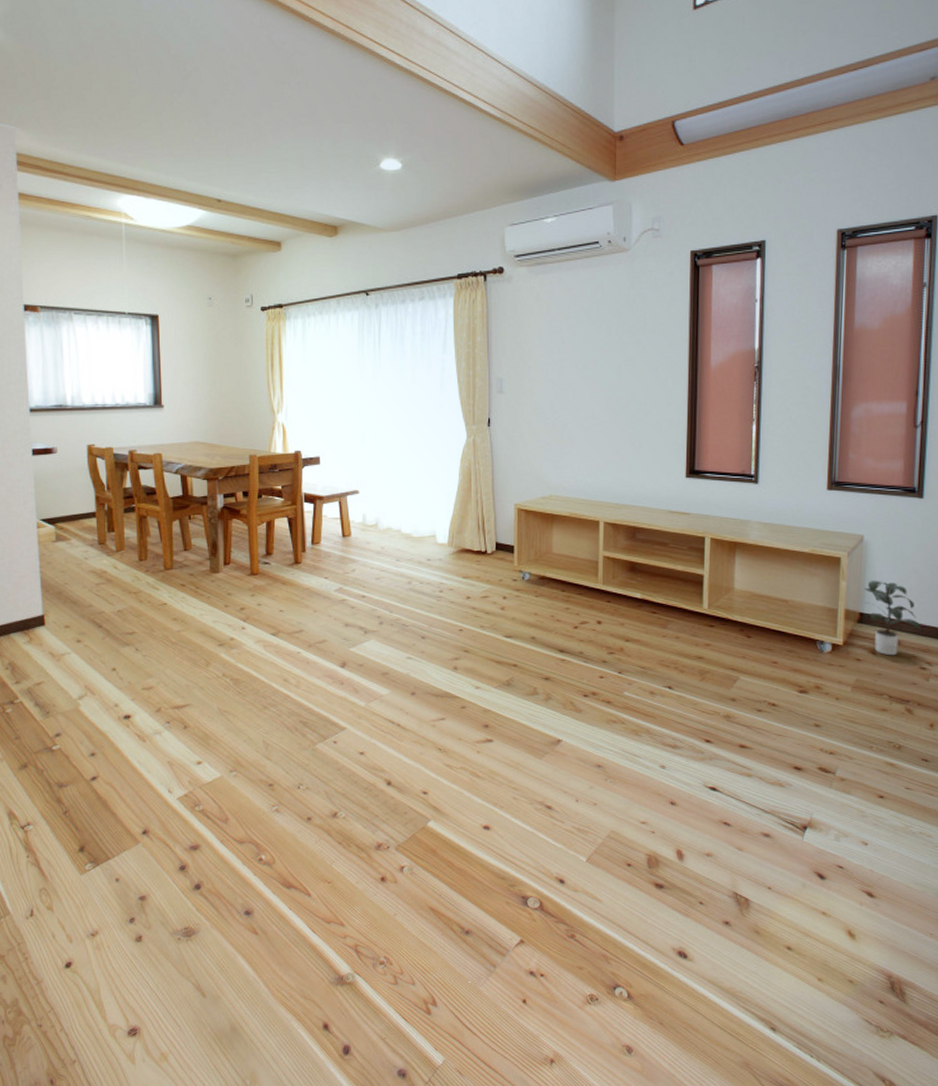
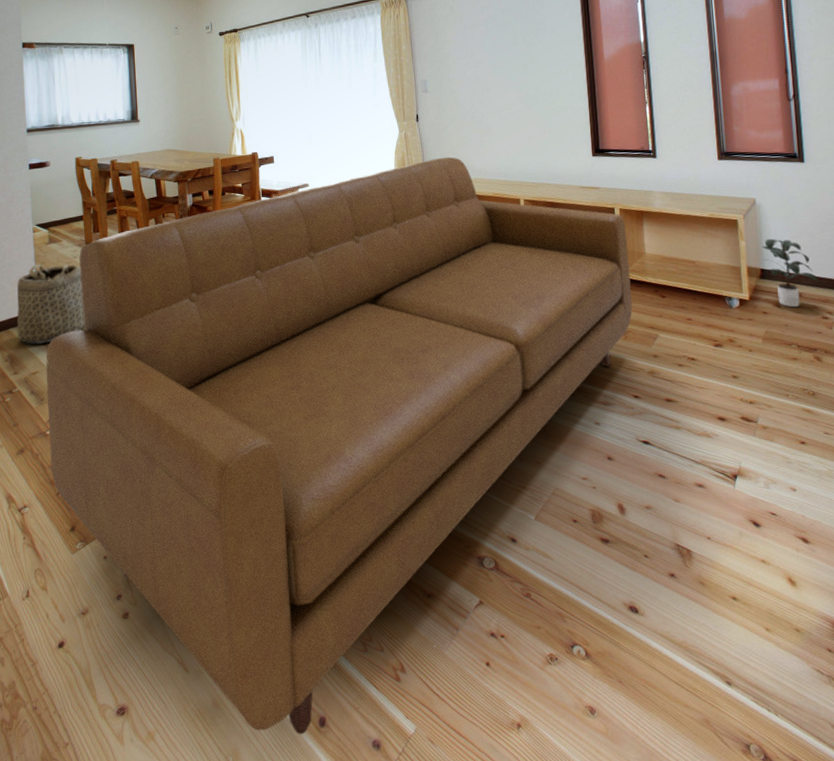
basket: none [18,564,98,652] -> present [16,264,86,344]
sofa: none [52,469,716,1062] -> present [46,157,633,735]

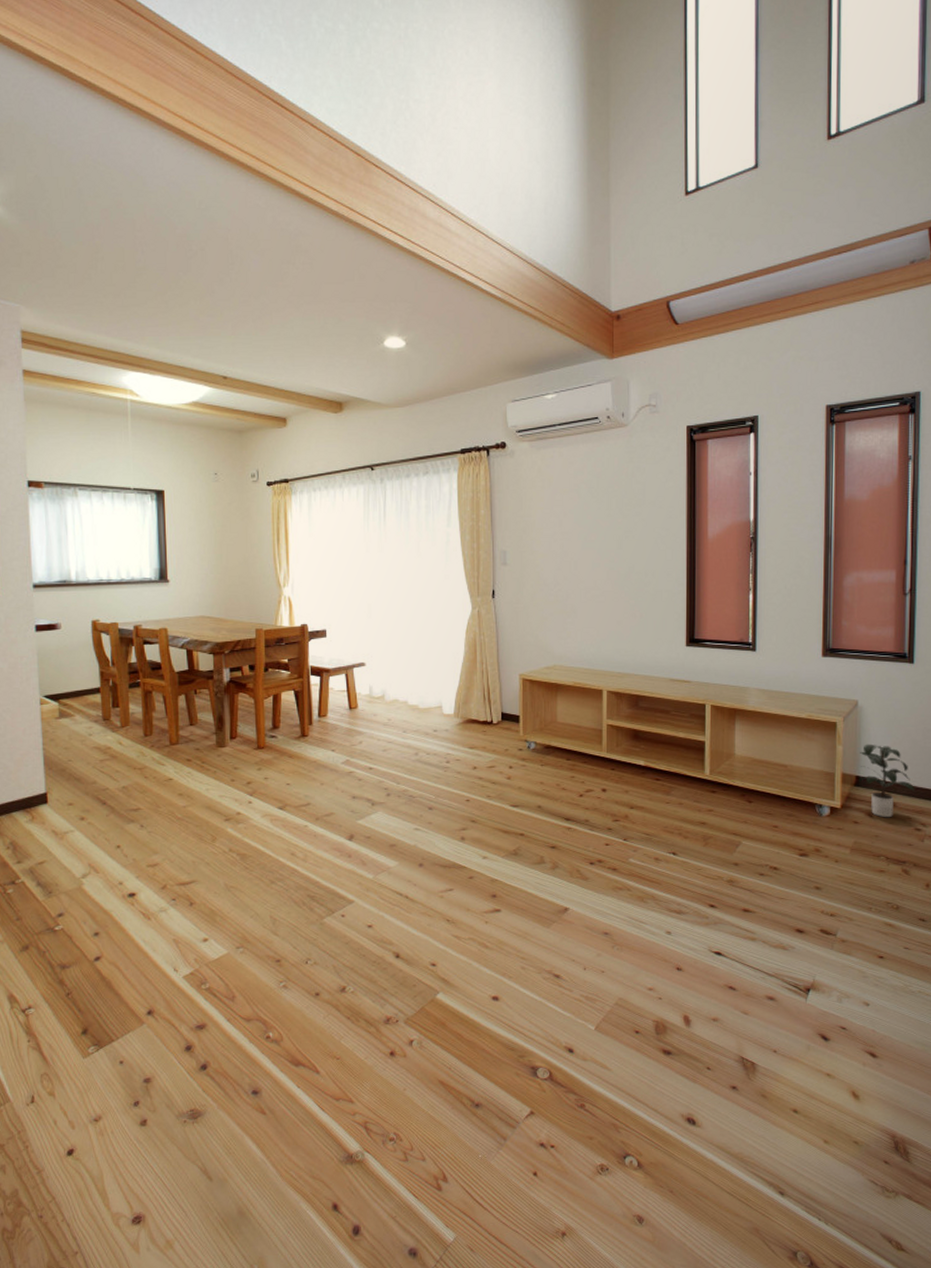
basket: present [16,264,86,344] -> none [20,741,102,831]
sofa: present [46,157,633,735] -> none [55,639,717,1243]

